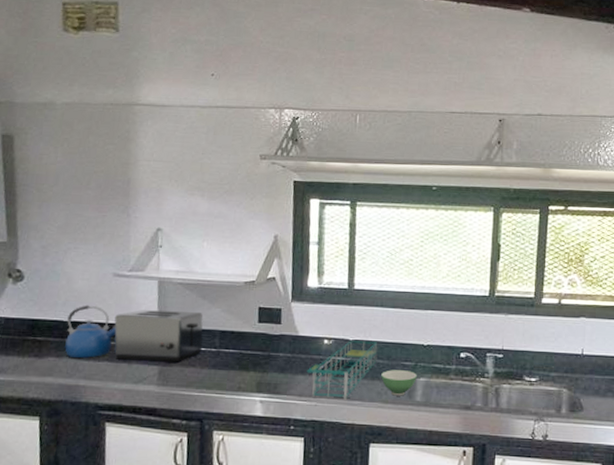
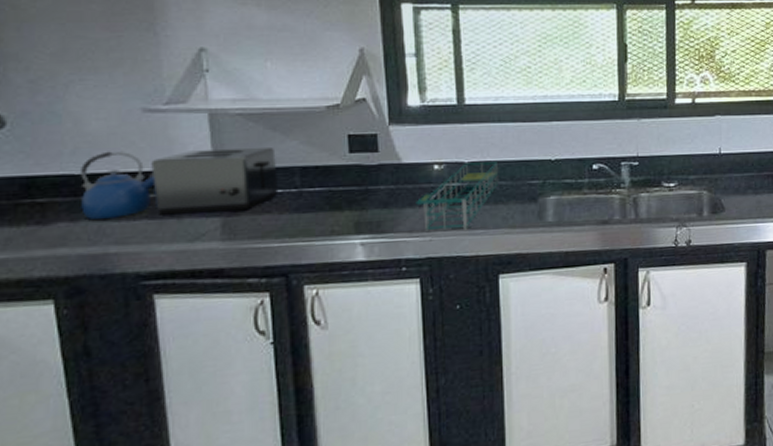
bowl: present [381,370,418,396] -> none [505,189,548,219]

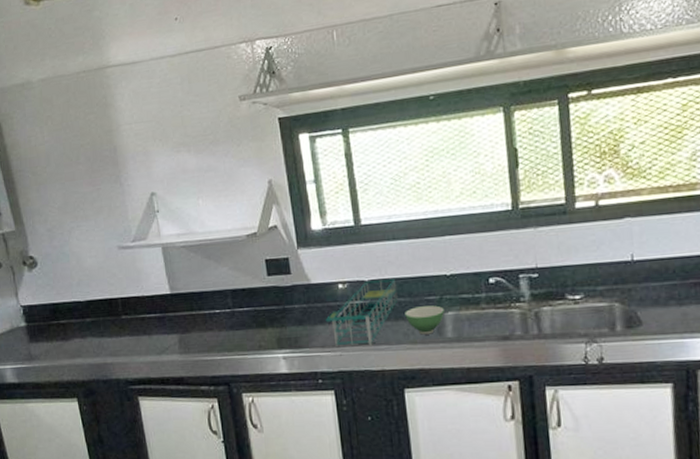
kettle: present [80,151,155,219] -> none [84,282,131,336]
toaster: present [151,146,279,215] -> none [127,273,217,333]
bowl: none [505,189,548,219] -> present [405,305,445,335]

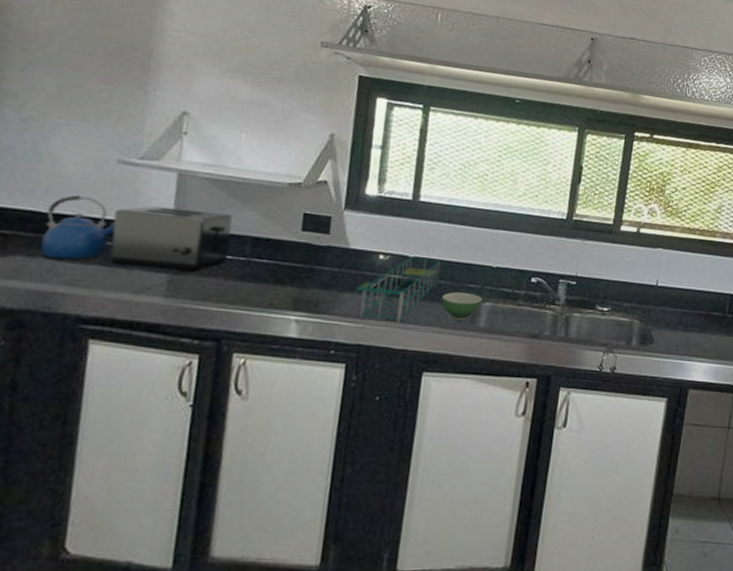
kettle: none [84,282,131,336] -> present [40,194,116,260]
toaster: none [127,273,217,333] -> present [109,205,233,271]

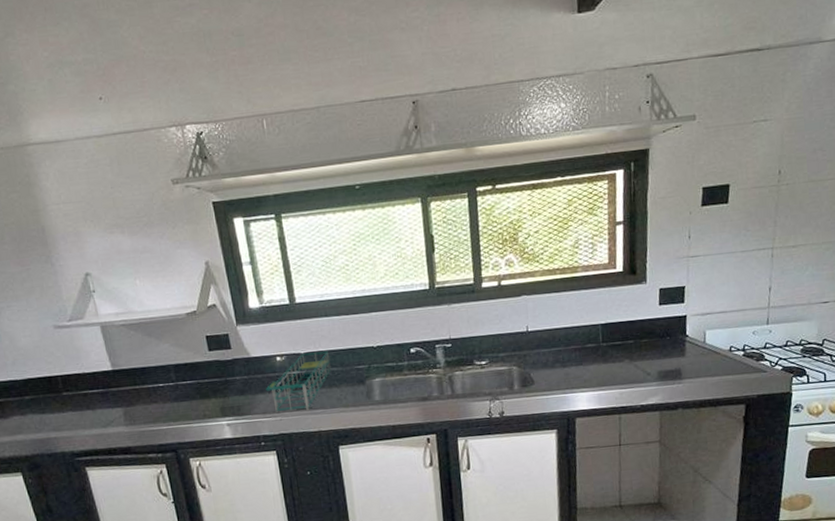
kettle: present [40,194,116,260] -> none [21,360,72,413]
toaster: present [109,205,233,271] -> none [67,350,160,408]
bowl: present [441,292,484,321] -> none [338,373,373,399]

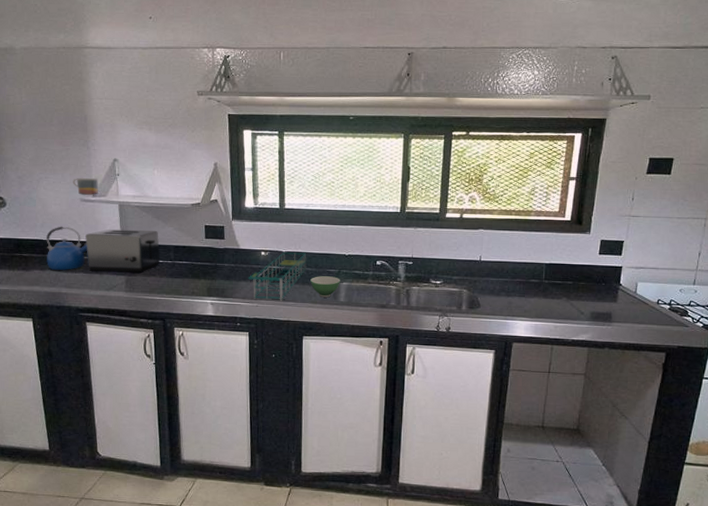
kettle: none [21,360,72,413] -> present [46,226,87,270]
mug: none [40,299,75,321] -> present [72,178,99,195]
toaster: none [67,350,160,408] -> present [85,228,160,273]
bowl: none [338,373,373,399] -> present [310,276,341,298]

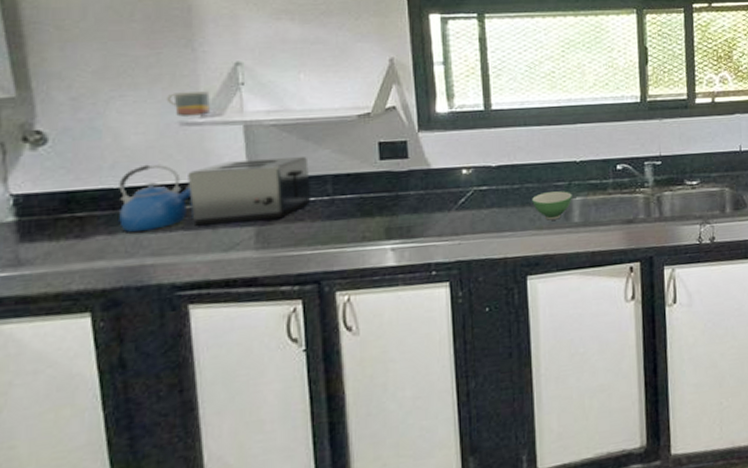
dish rack: present [248,252,307,302] -> none [445,165,526,235]

